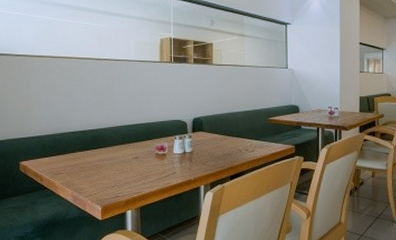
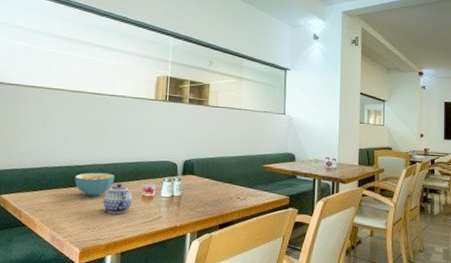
cereal bowl: none [90,135,128,157] -> present [74,172,115,196]
teapot: none [119,144,147,173] -> present [103,183,133,214]

